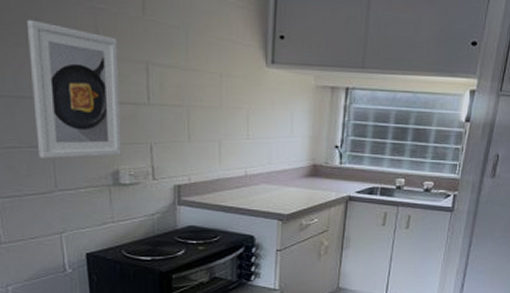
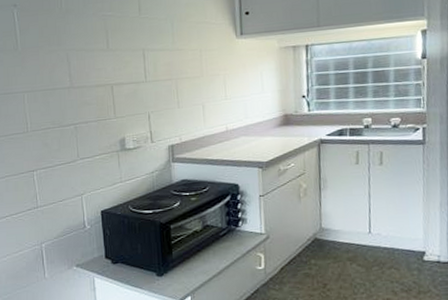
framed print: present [27,19,122,159] -> none [59,31,127,135]

